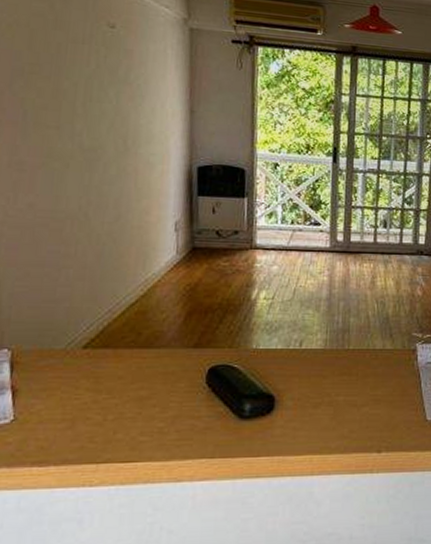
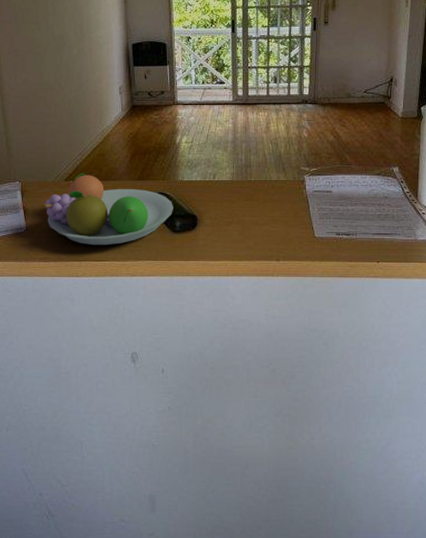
fruit bowl: none [47,337,242,440] -> present [45,172,173,246]

